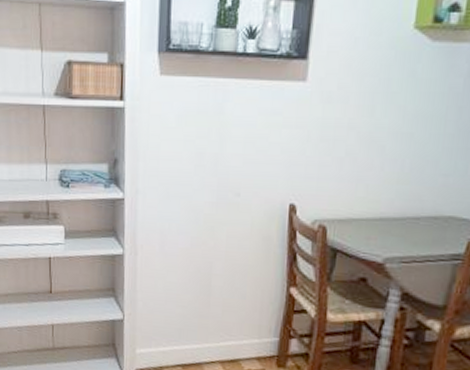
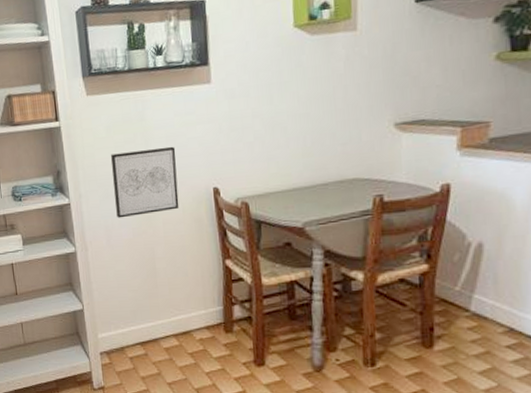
wall art: none [175,148,254,224] -> present [110,146,180,218]

